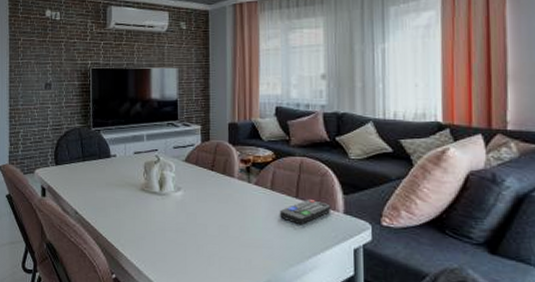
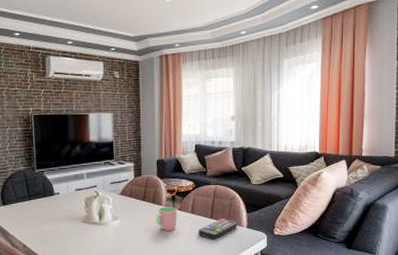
cup: none [227,179,253,209] -> present [156,206,177,231]

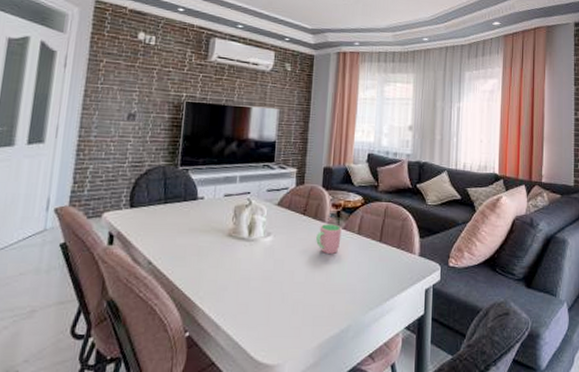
remote control: present [199,219,238,240] -> none [364,243,409,269]

